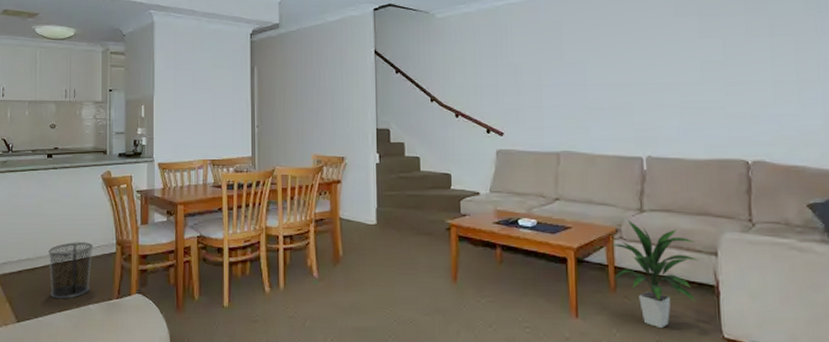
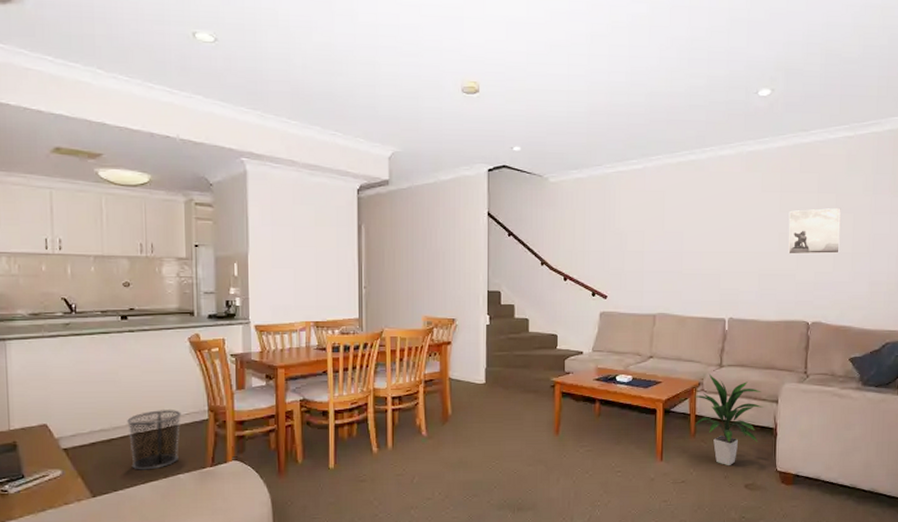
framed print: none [710,30,781,84] -> present [788,207,841,255]

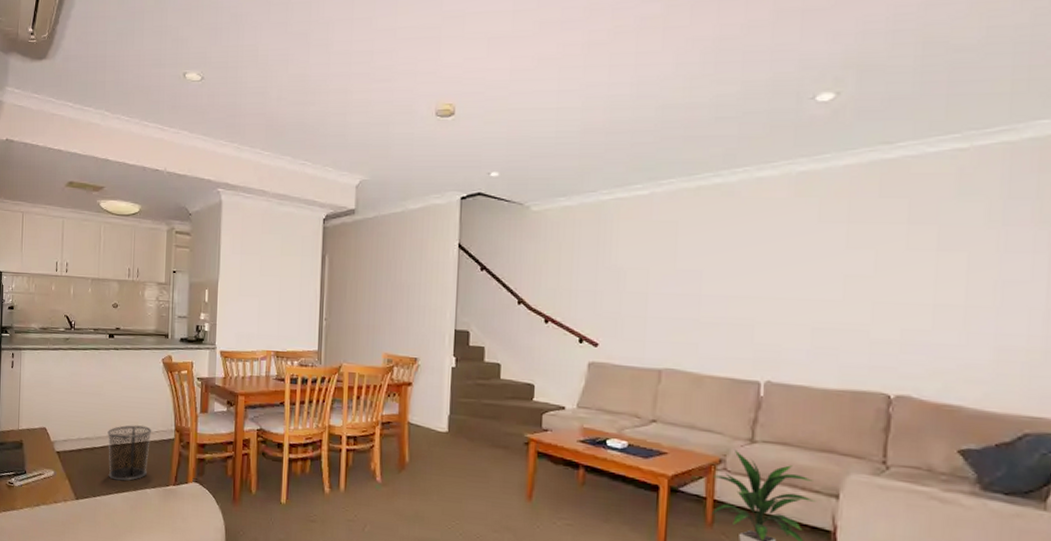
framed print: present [788,207,841,255] -> none [859,243,946,306]

